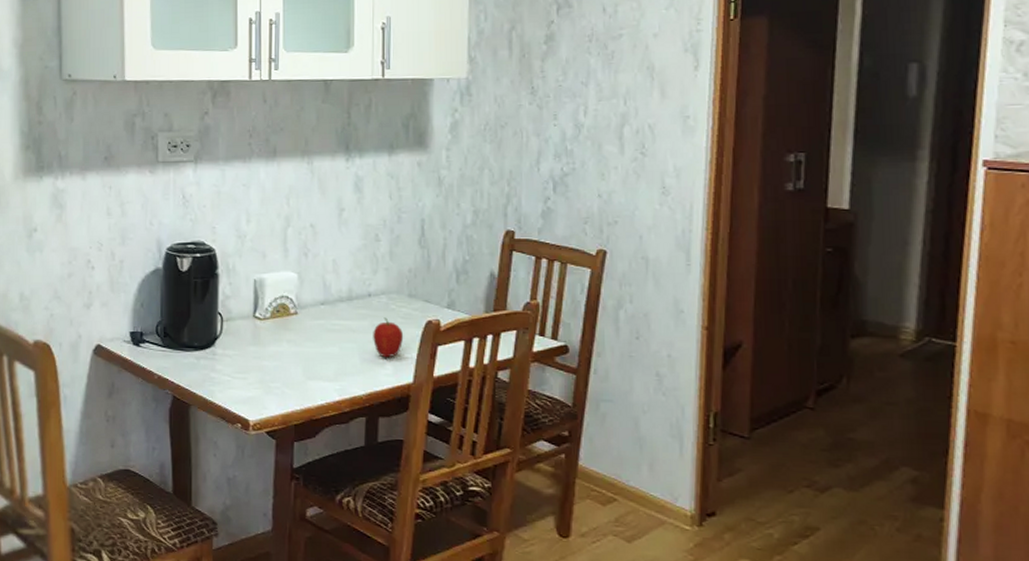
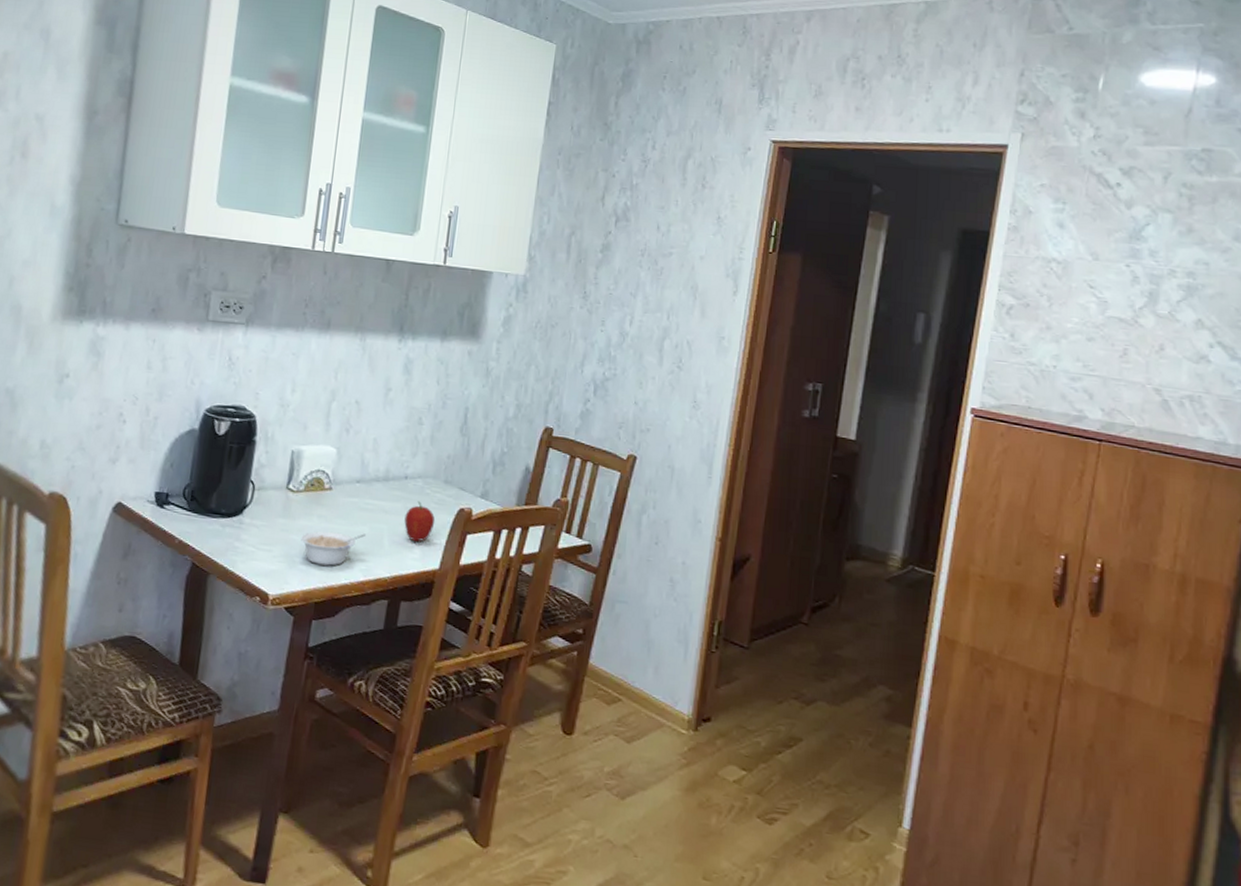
legume: none [273,354,336,388] -> present [301,531,366,566]

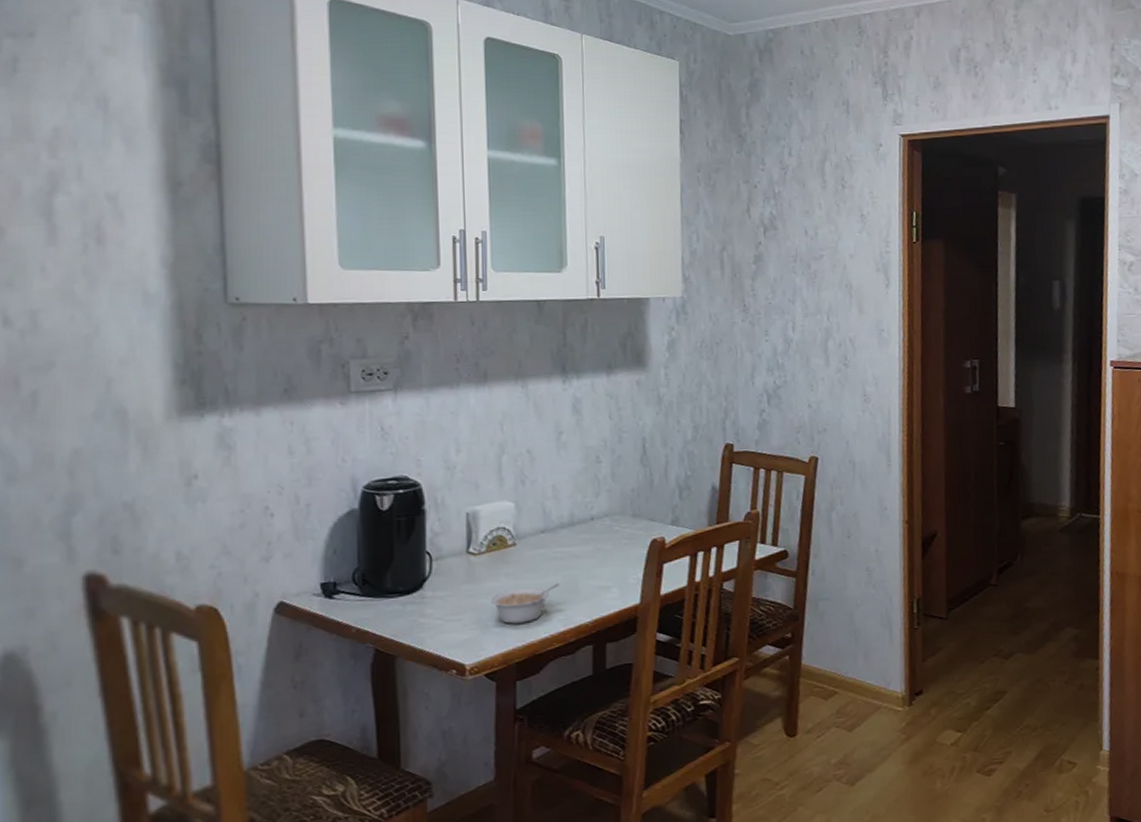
fruit: present [404,501,436,542] -> none [597,540,629,582]

